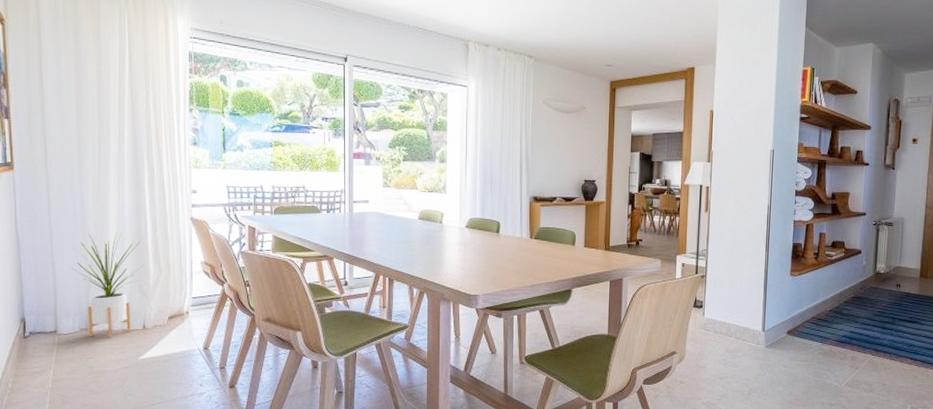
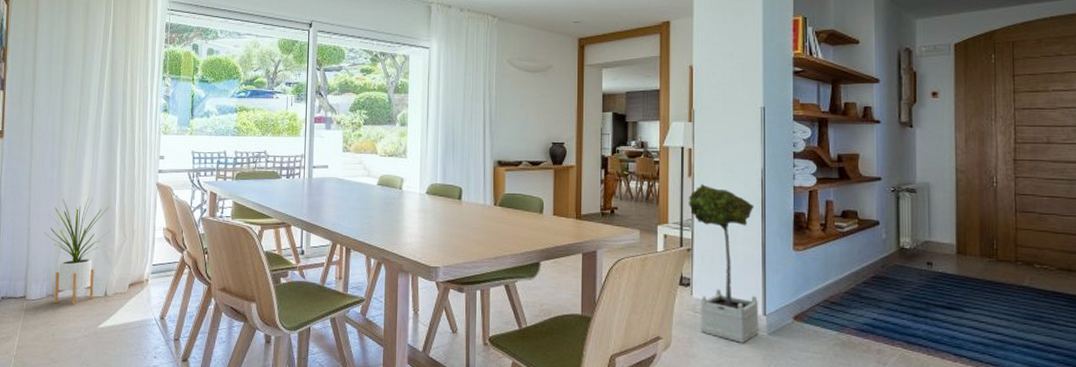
potted tree: none [703,219,761,355] -> present [688,184,759,343]

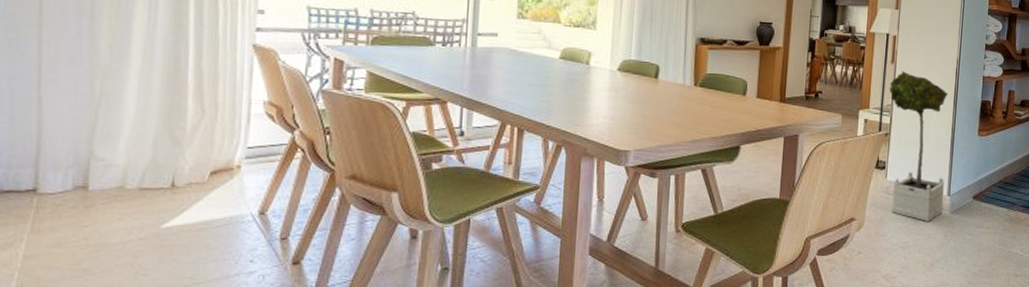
house plant: present [45,197,110,305] -> none [68,58,180,199]

